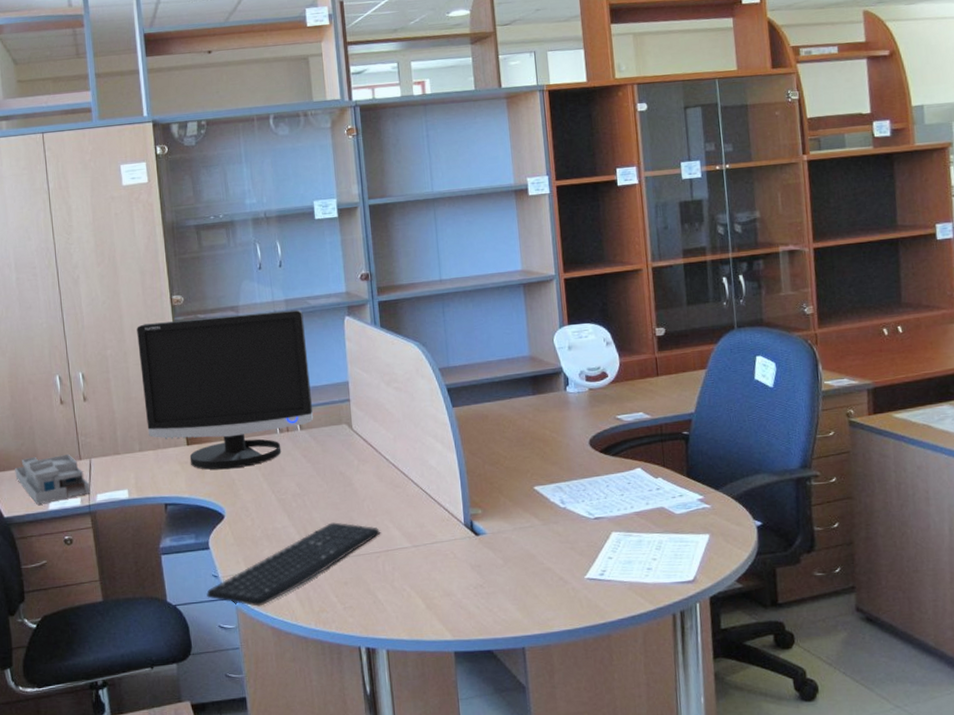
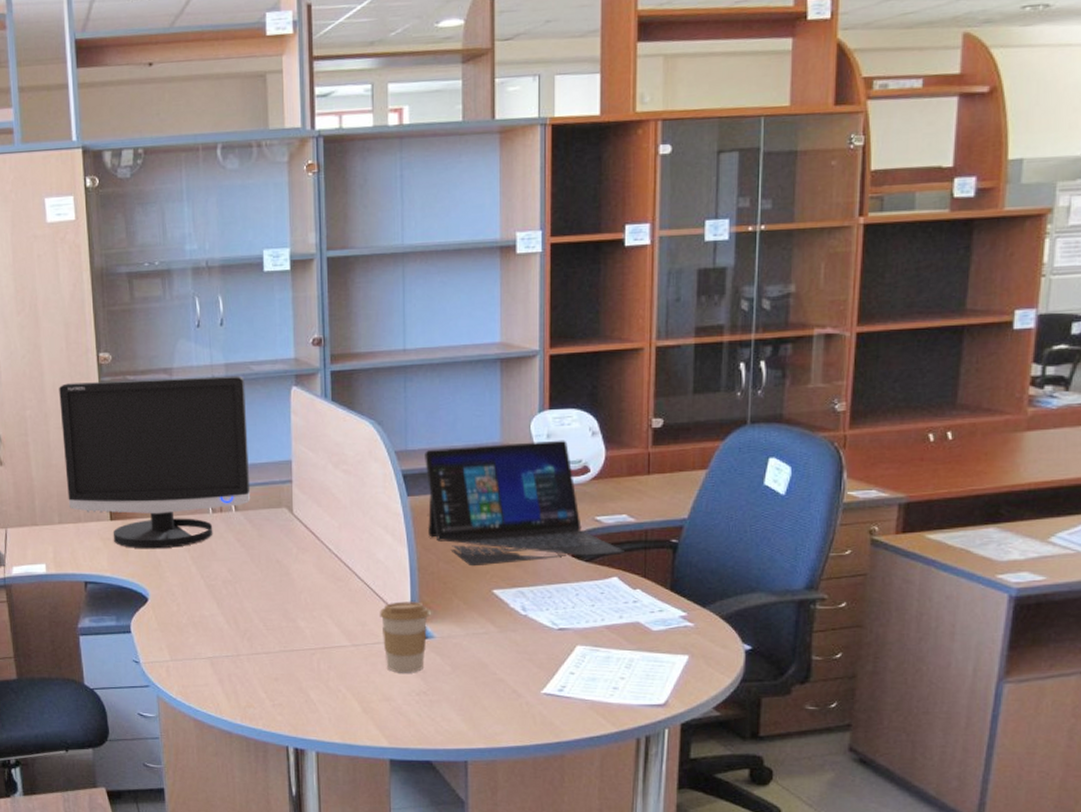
keyboard: present [206,522,381,607] -> none [126,614,318,697]
coffee cup: none [435,502,480,569] -> present [380,601,429,673]
laptop: none [465,350,644,467] -> present [425,440,624,567]

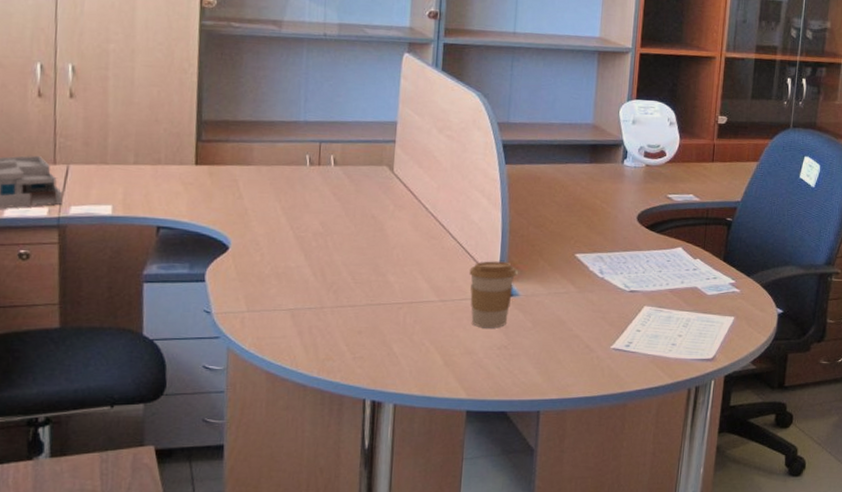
monitor: present [59,375,251,549] -> none [148,21,358,198]
laptop: present [425,440,624,567] -> none [522,124,689,232]

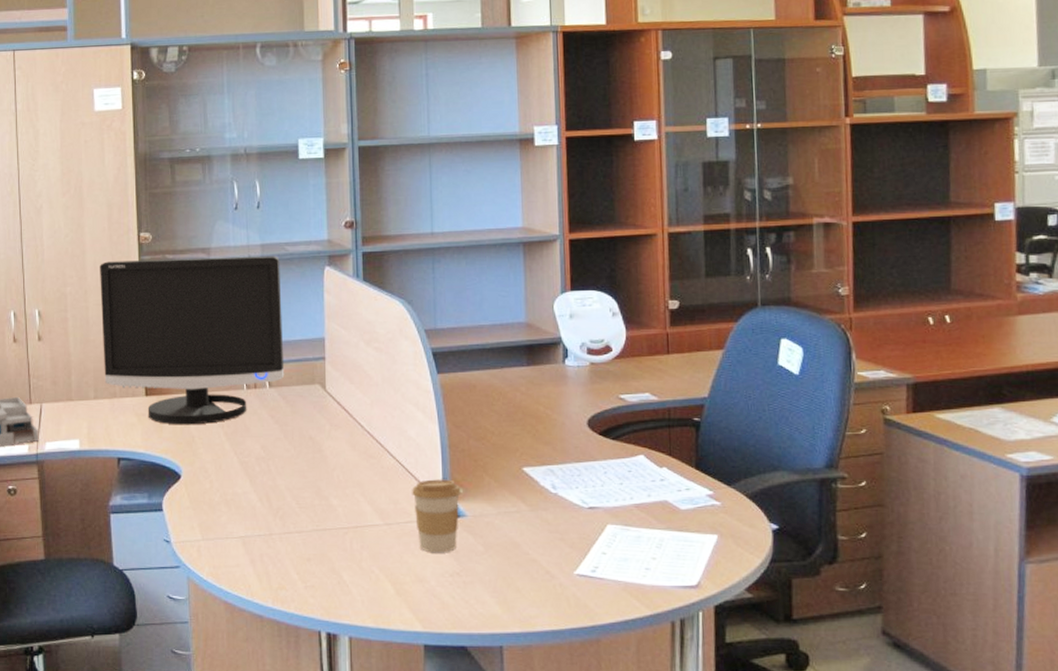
monitor: none [148,21,358,198] -> present [100,255,285,425]

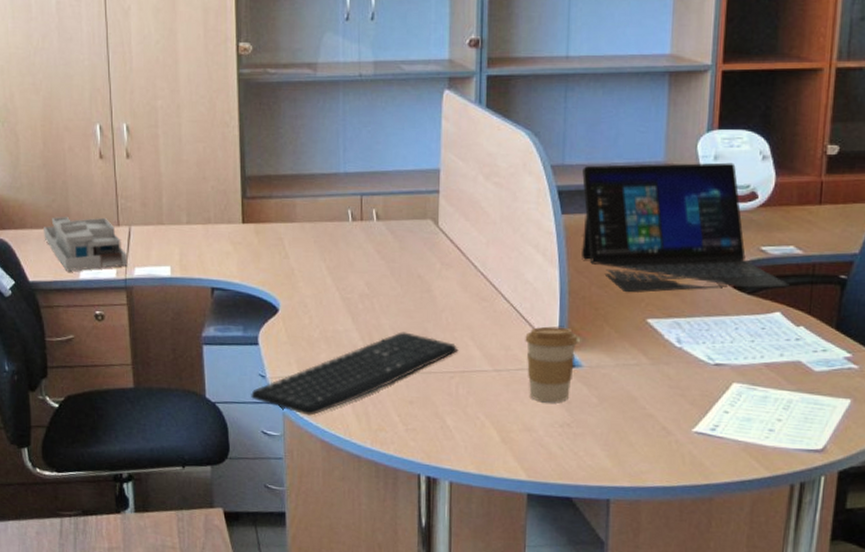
monitor: present [100,255,285,425] -> none [194,73,395,257]
keyboard: none [156,491,351,578] -> present [251,332,459,416]
laptop: none [453,320,649,444] -> present [582,162,790,293]

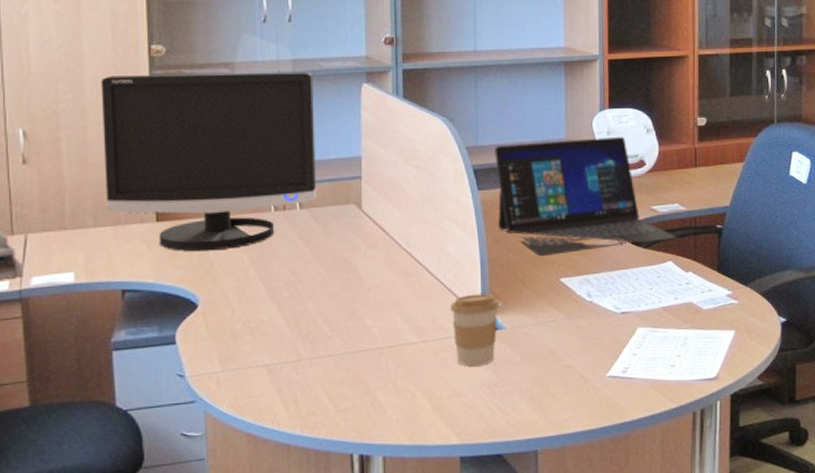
monitor: none [194,73,395,257] -> present [101,71,317,252]
keyboard: present [251,332,459,416] -> none [168,314,387,411]

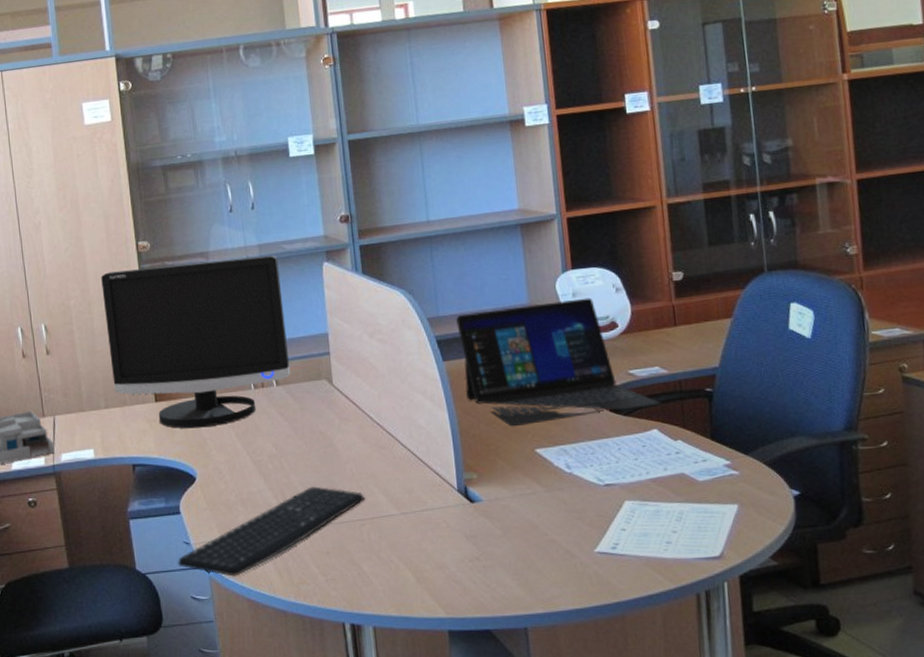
keyboard: none [168,314,387,411] -> present [178,486,366,577]
coffee cup: present [450,293,500,367] -> none [425,465,475,540]

